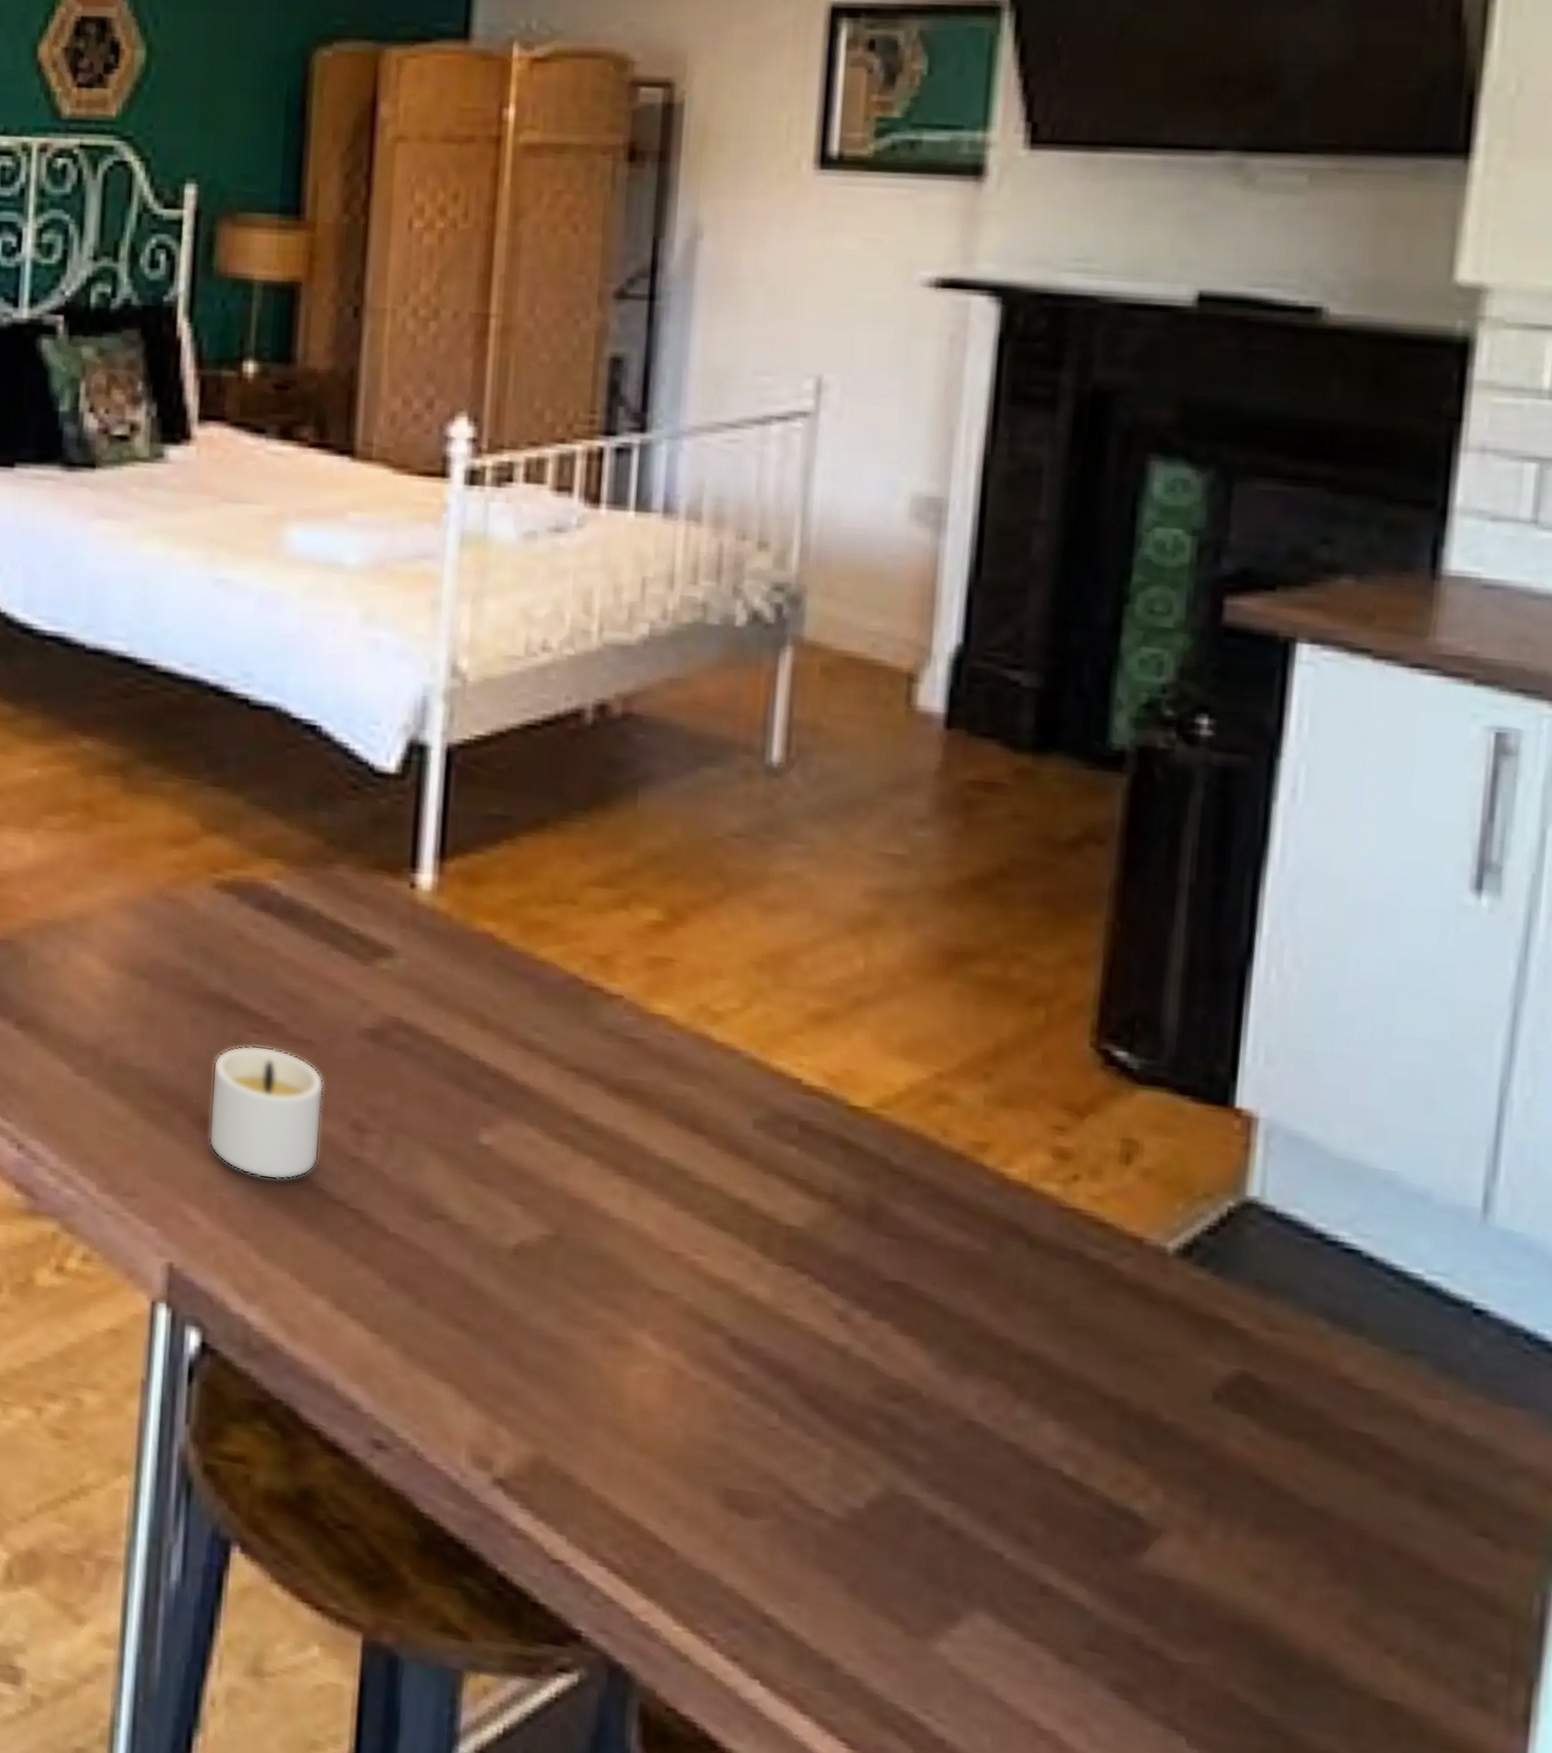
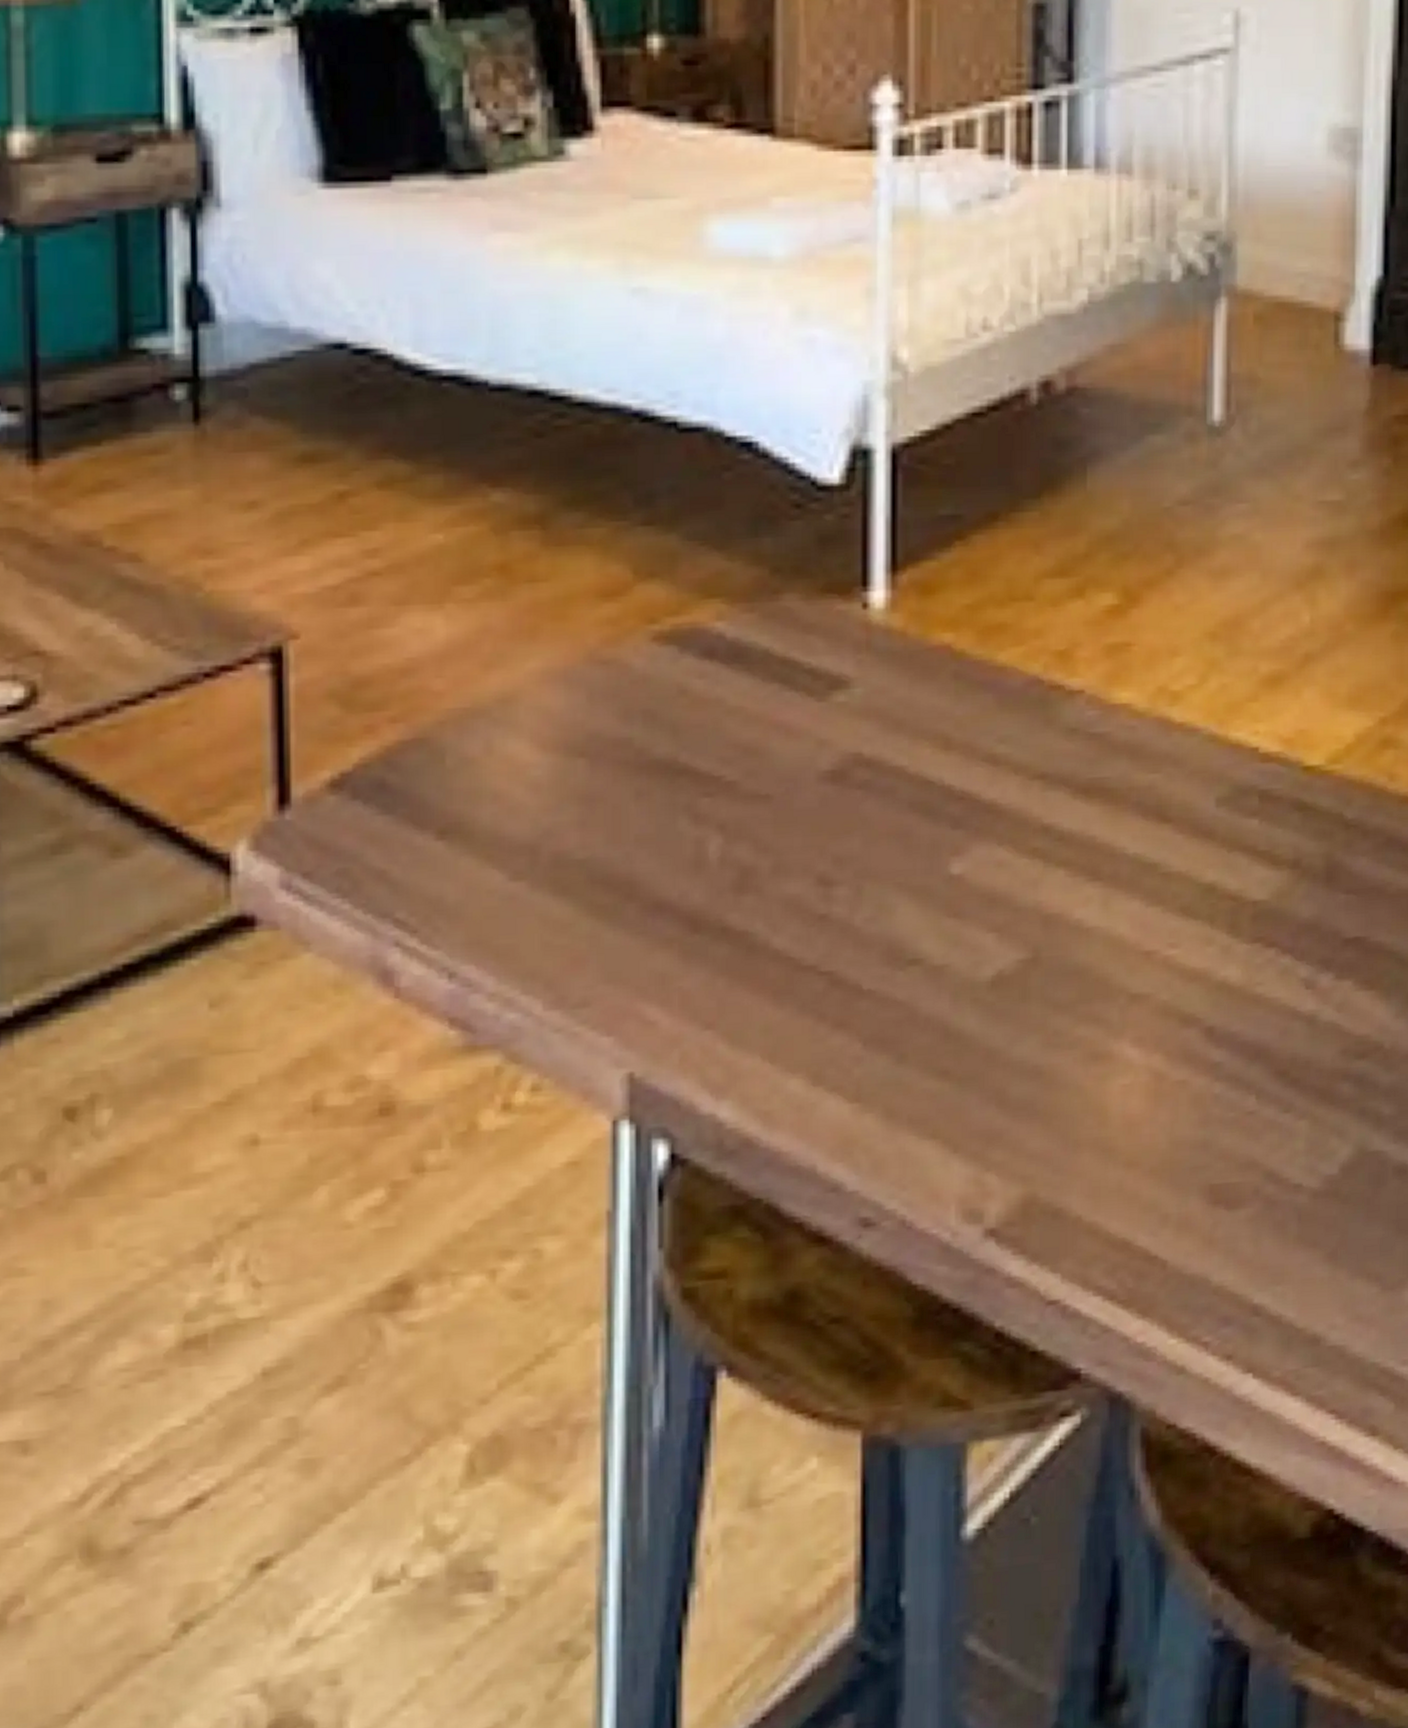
candle: present [208,1045,325,1181] -> none [663,809,786,958]

